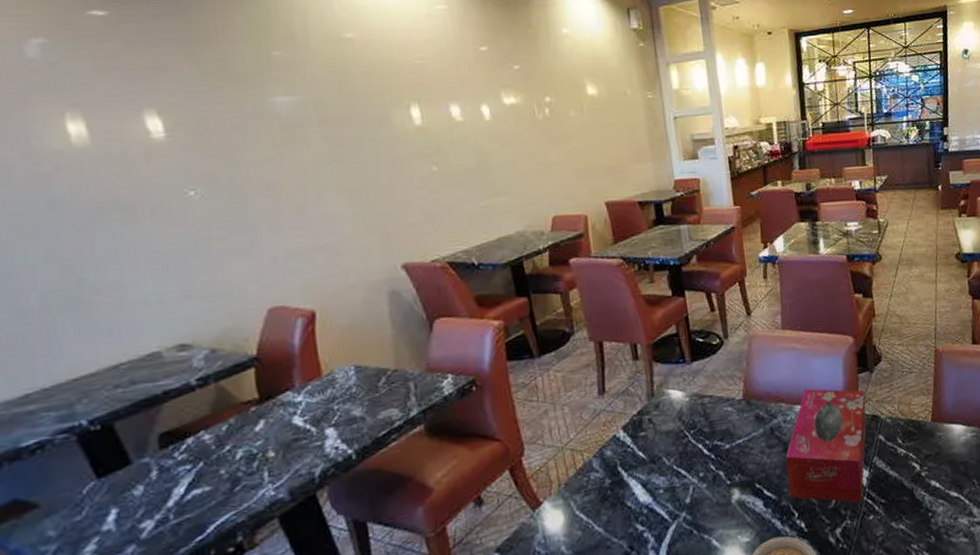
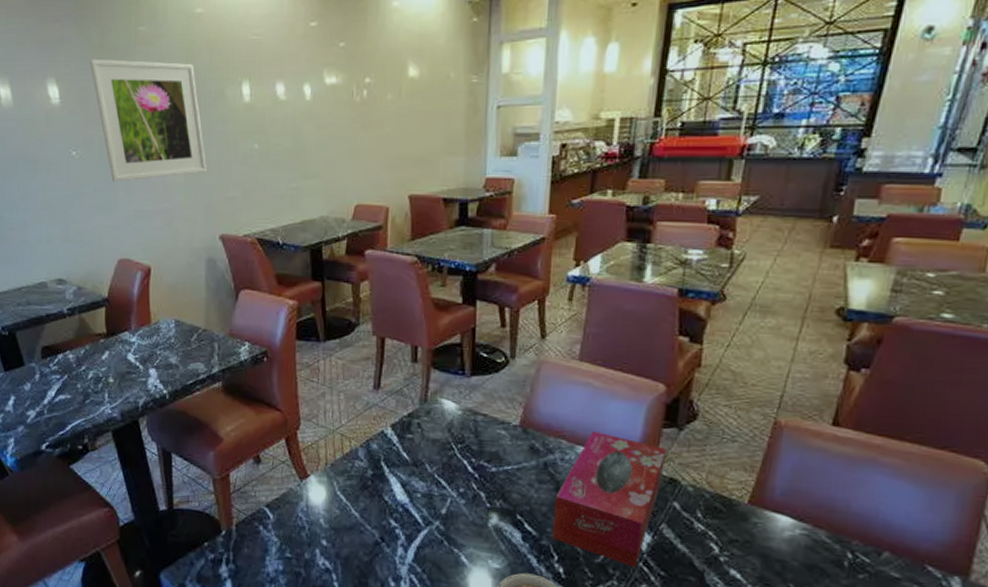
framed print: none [207,86,377,221] -> present [90,59,207,182]

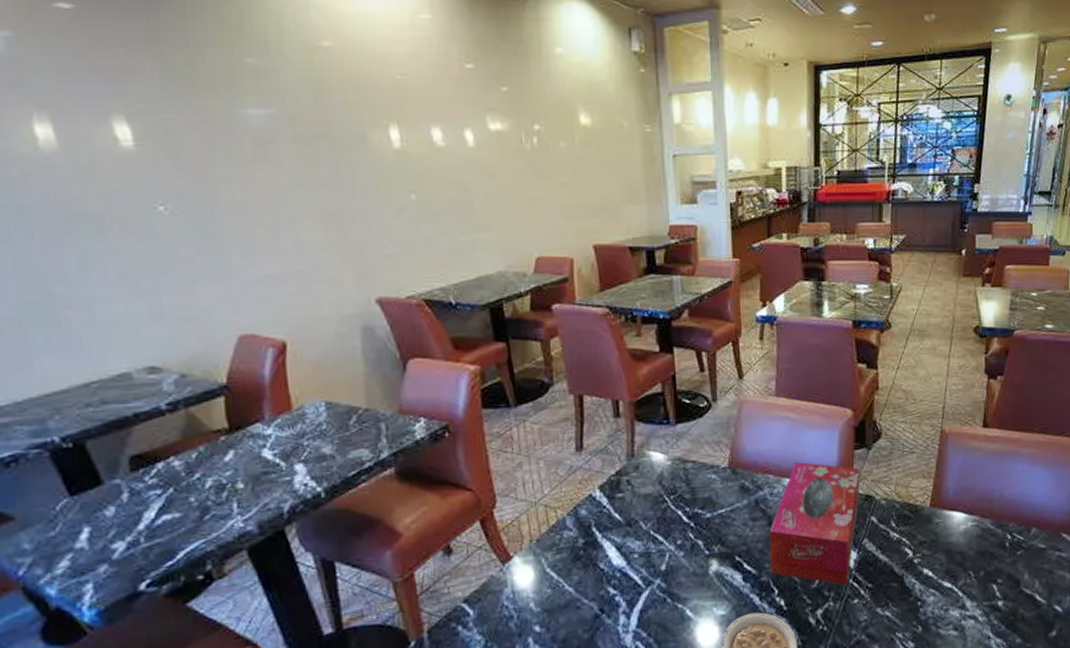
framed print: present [90,59,207,182] -> none [177,93,352,242]

